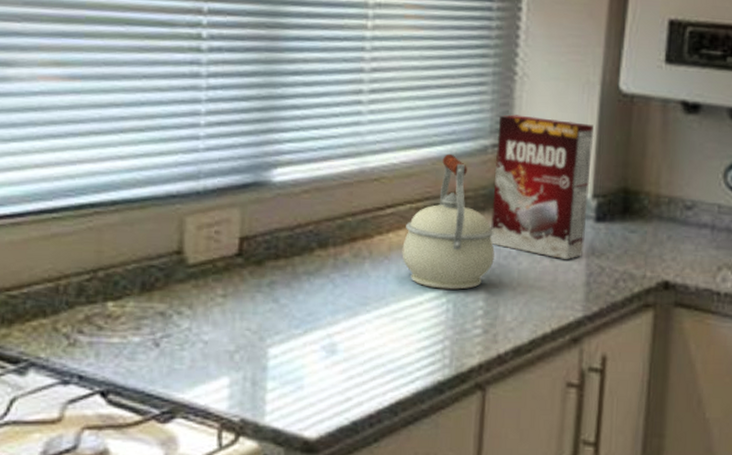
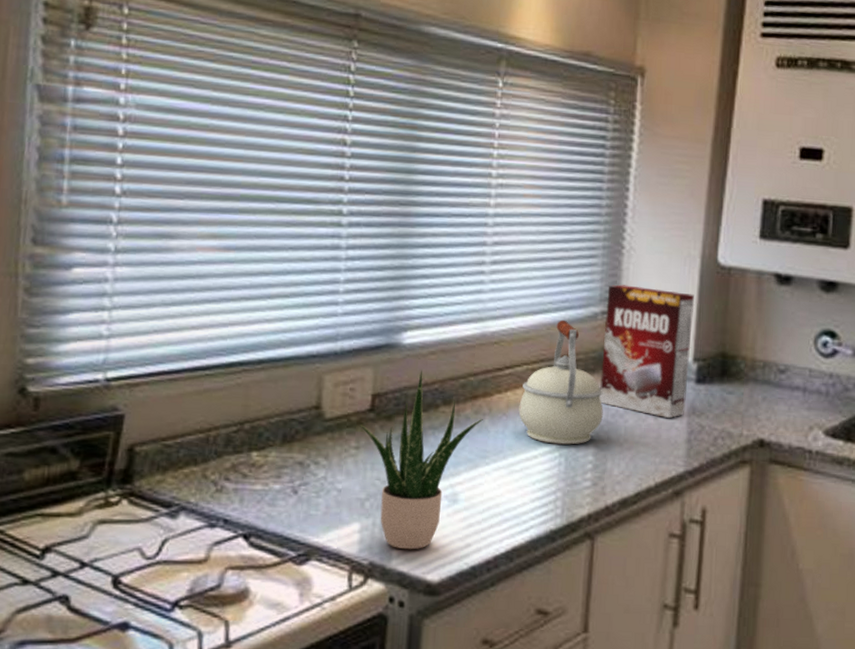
potted plant: none [227,210,363,405] -> present [360,370,483,550]

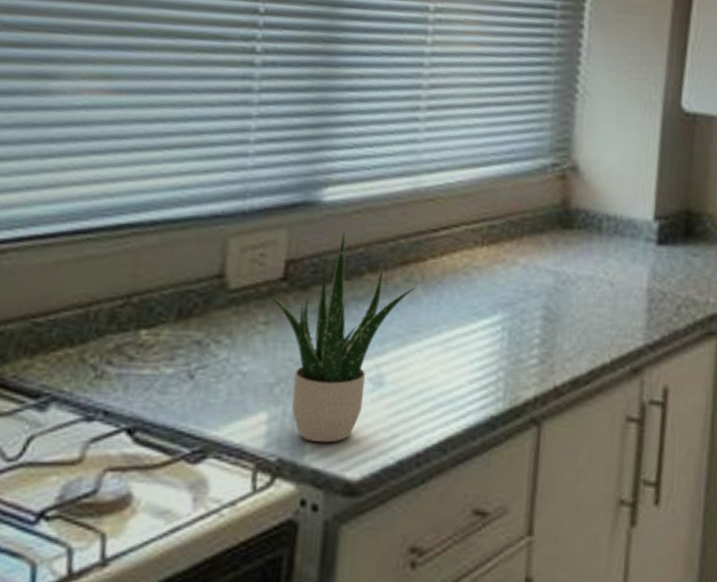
kettle: present [518,319,603,445] -> none [455,173,553,317]
cereal box: present [599,285,695,418] -> none [548,133,656,284]

